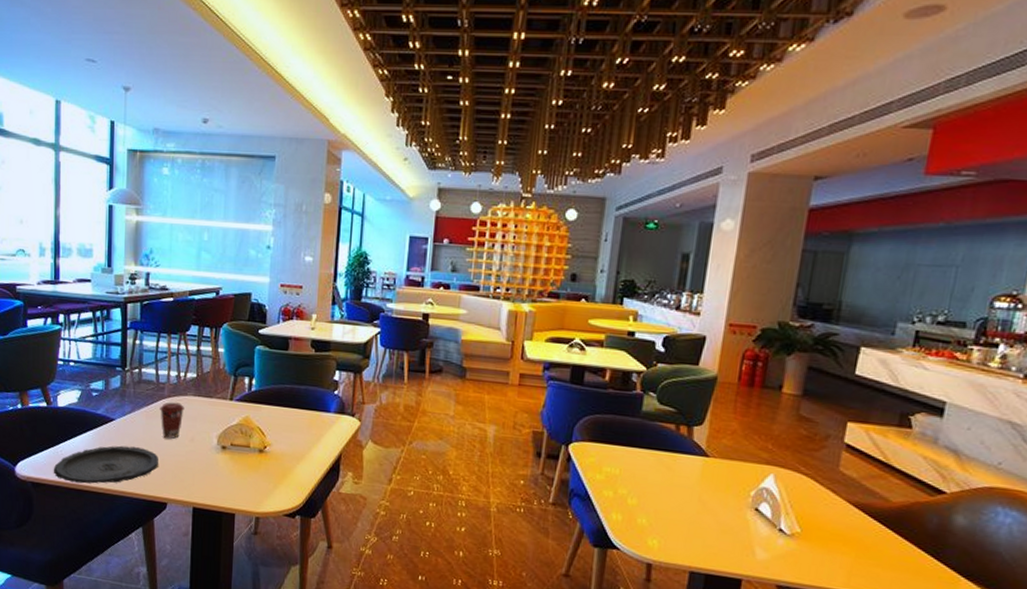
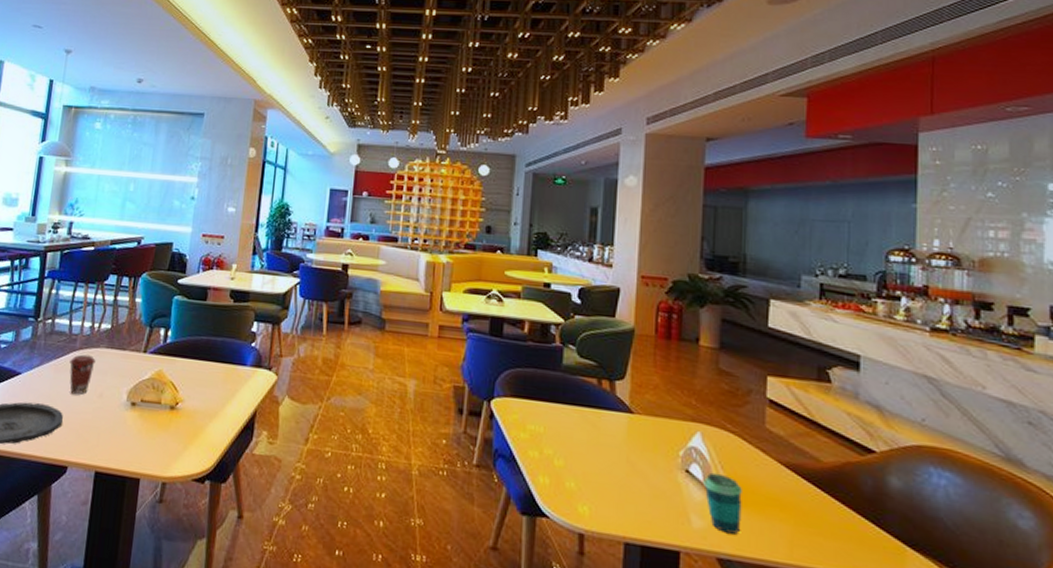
cup: none [771,510,809,565] -> present [703,472,742,535]

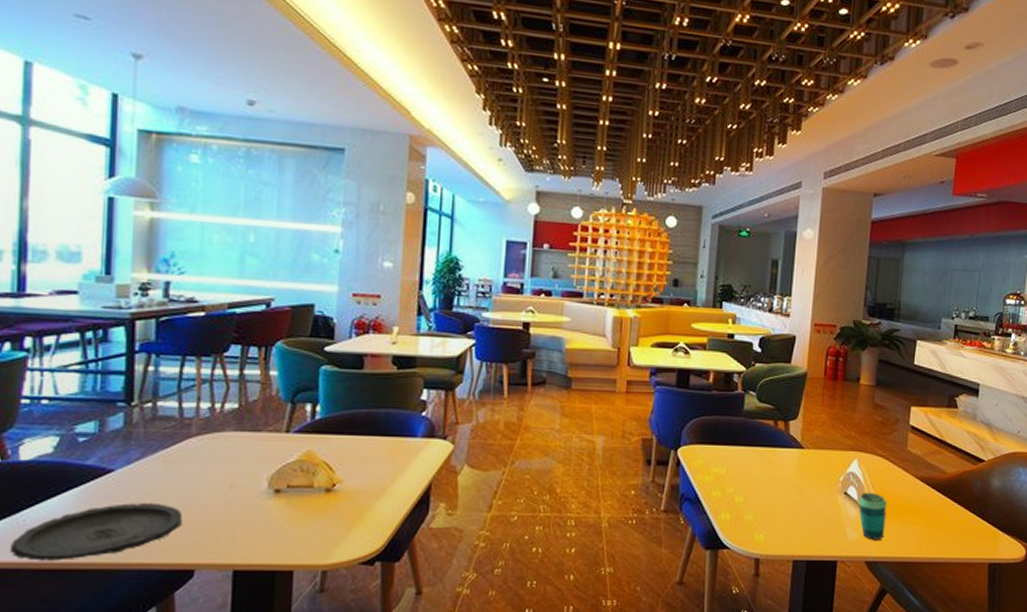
coffee cup: present [69,354,96,395] -> none [184,441,221,488]

